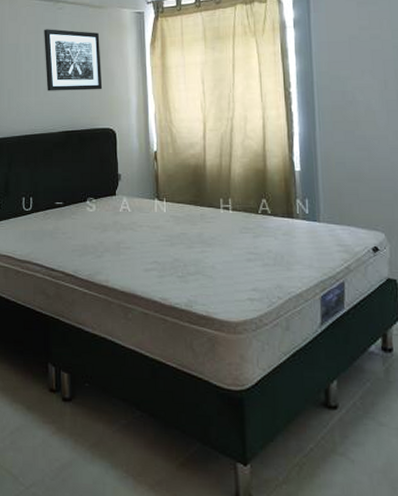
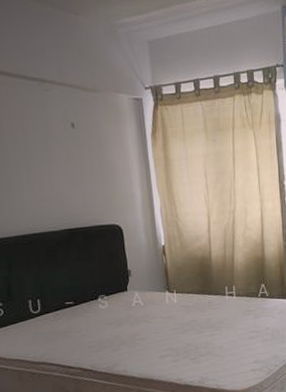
wall art: present [44,29,103,91] -> none [30,114,105,186]

